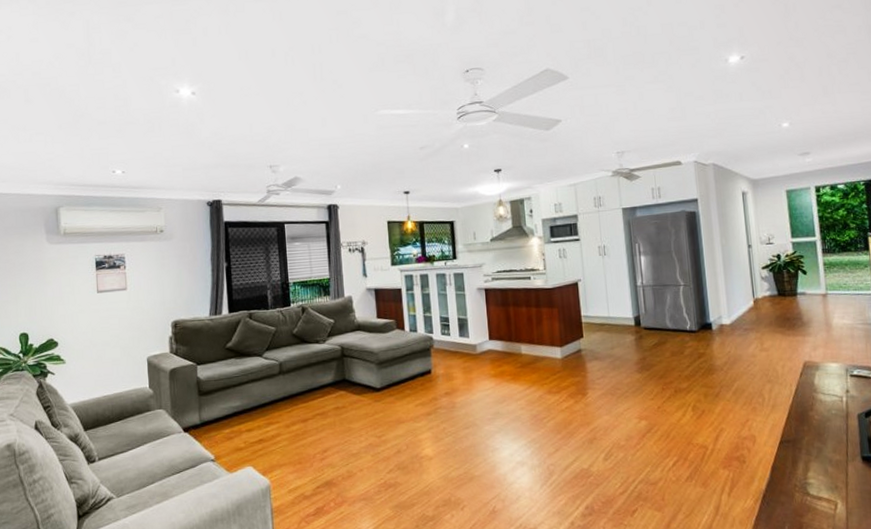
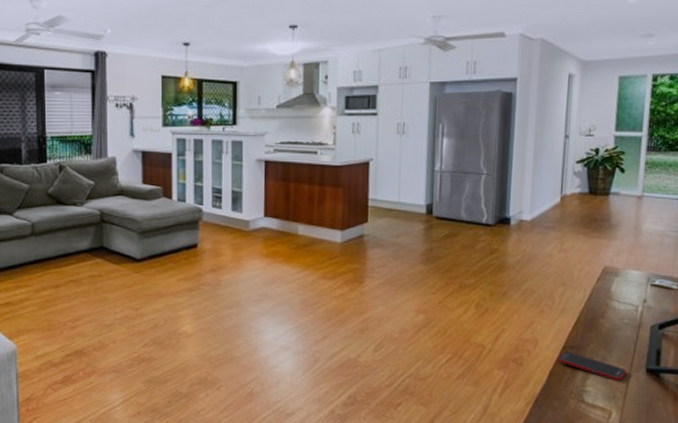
cell phone: none [775,445,844,471] -> present [556,350,627,381]

